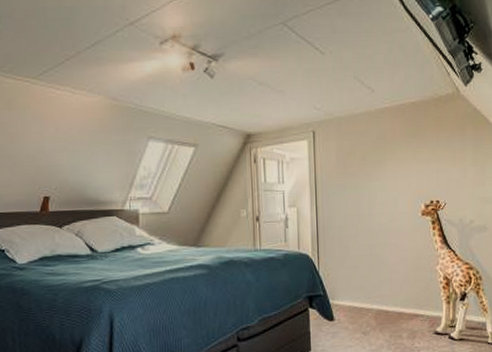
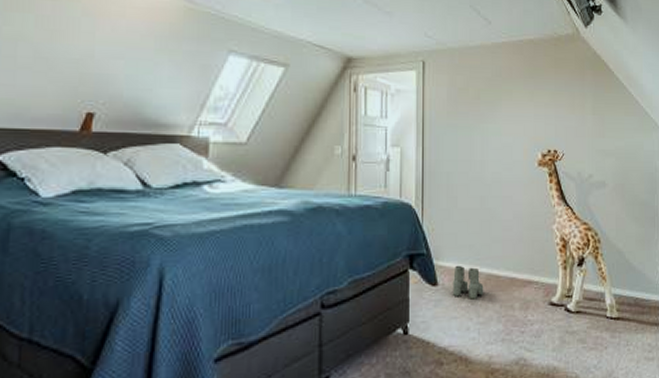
boots: none [347,303,375,331] -> present [453,265,484,300]

